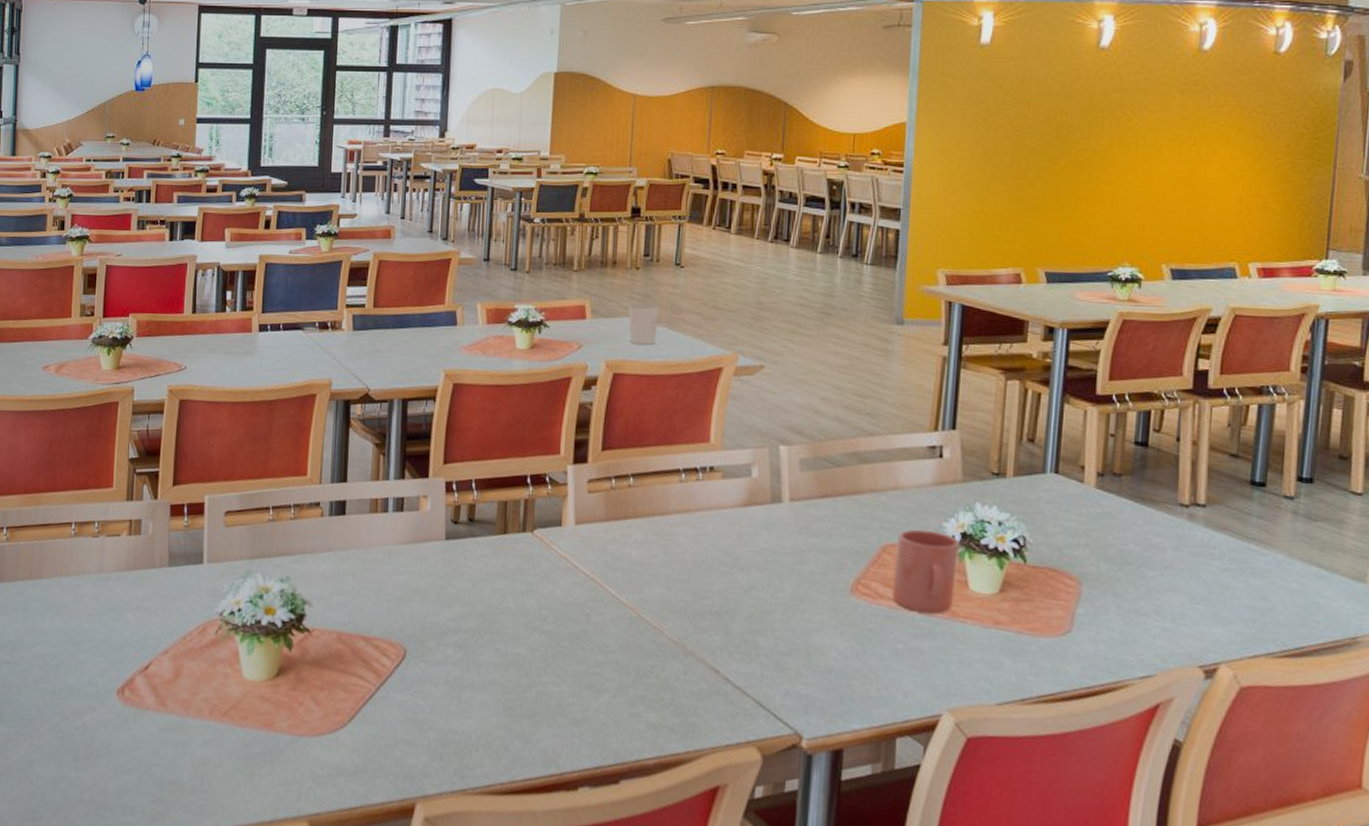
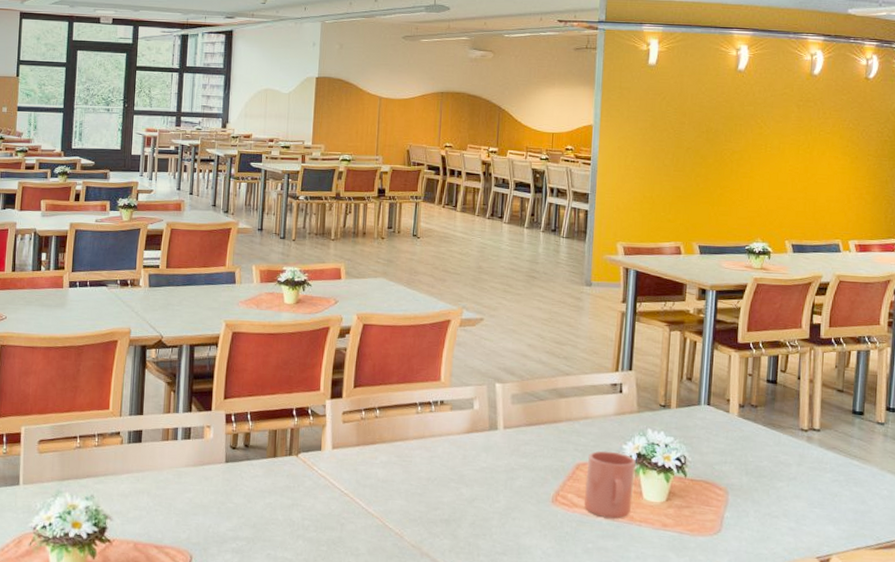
cup: present [628,304,664,346] -> none [375,267,404,302]

